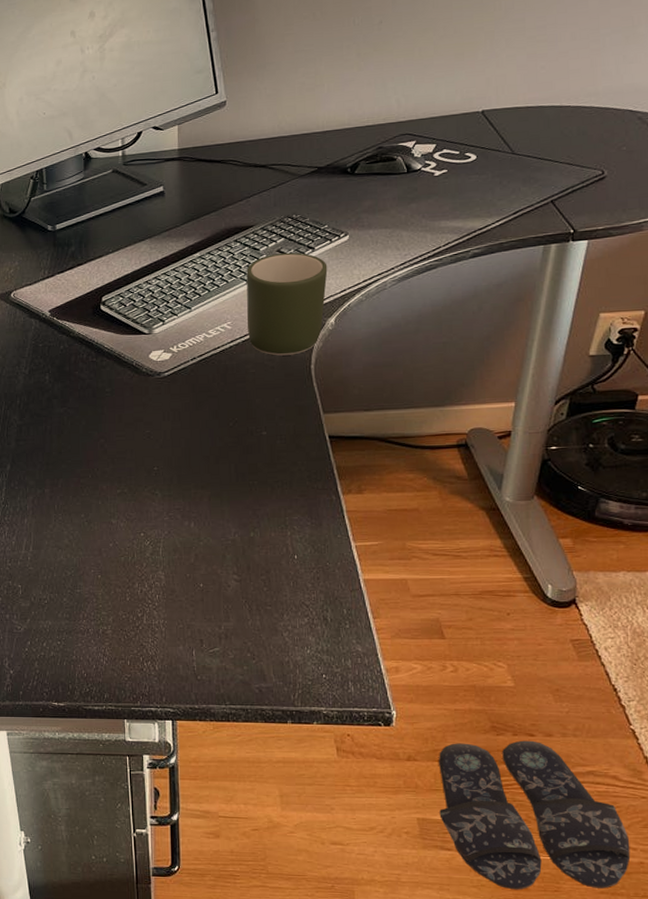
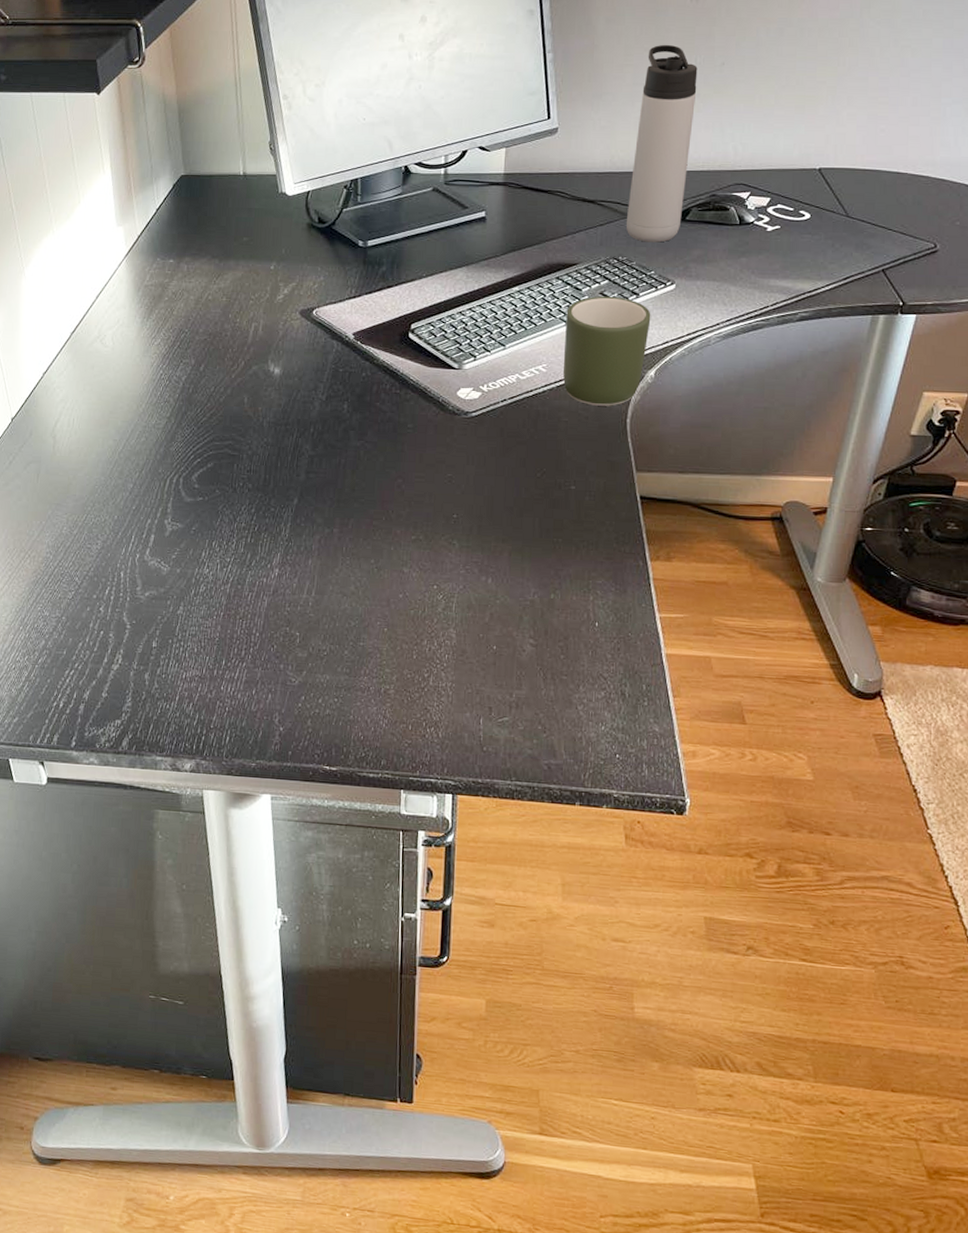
thermos bottle: none [297,10,357,199] -> present [625,44,698,243]
slippers: present [439,740,631,890] -> none [728,837,920,1003]

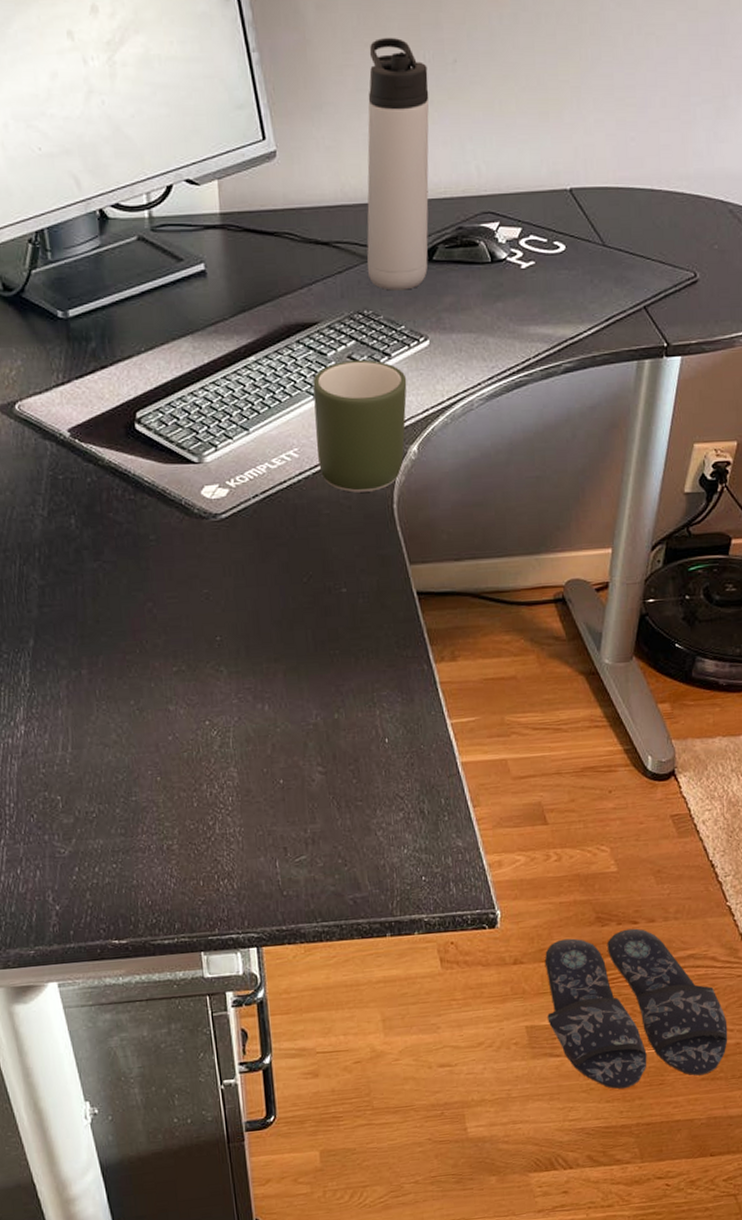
slippers: none [728,837,920,1003] -> present [545,928,728,1089]

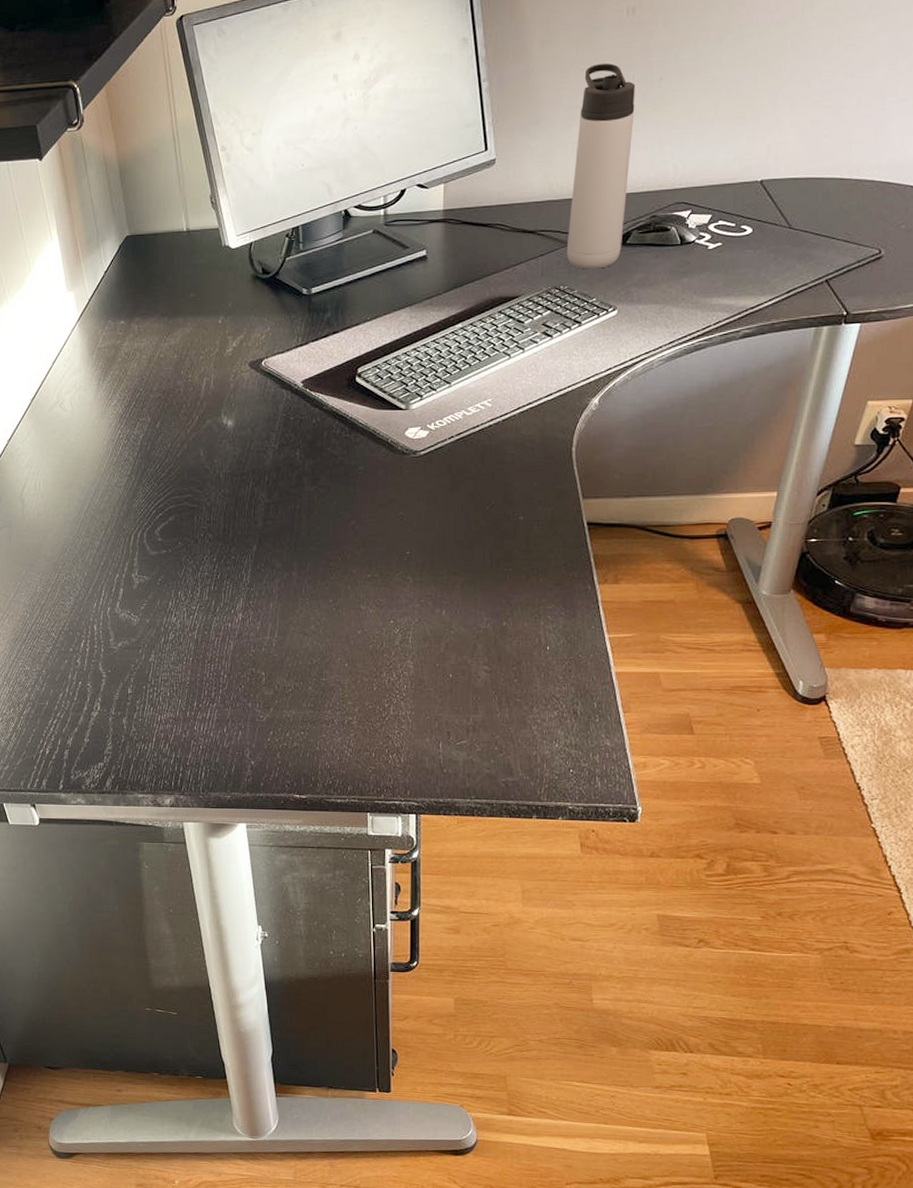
mug: present [312,359,407,493] -> none [509,326,594,437]
slippers: present [545,928,728,1089] -> none [679,838,864,986]

